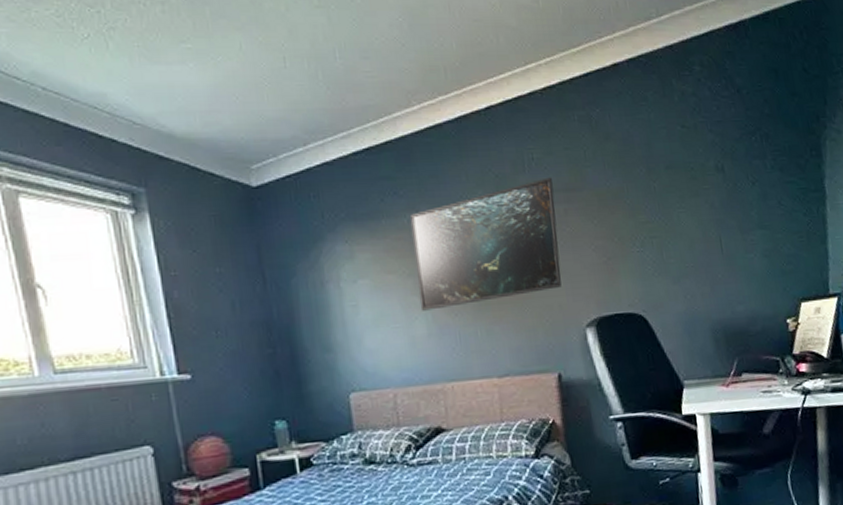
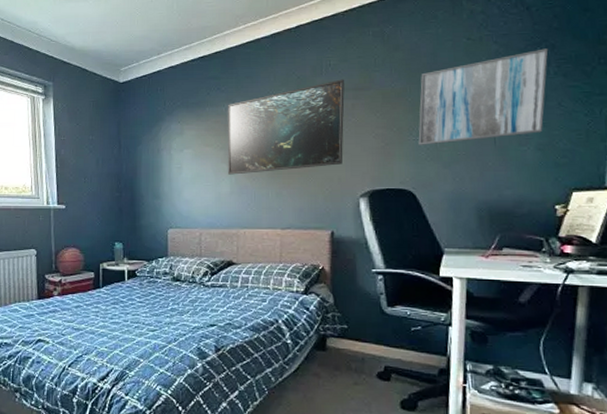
wall art: none [637,138,767,258] -> present [418,48,549,145]

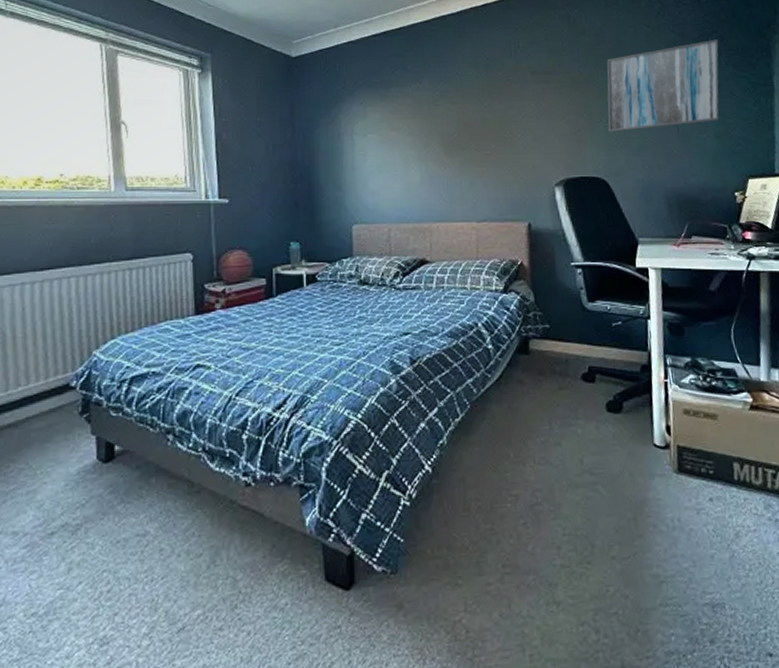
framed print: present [227,79,345,175] -> none [414,62,537,163]

